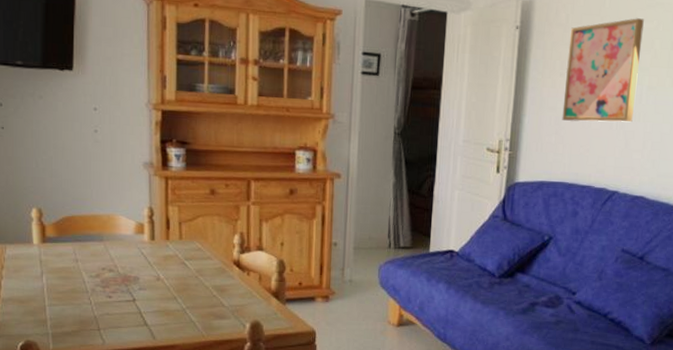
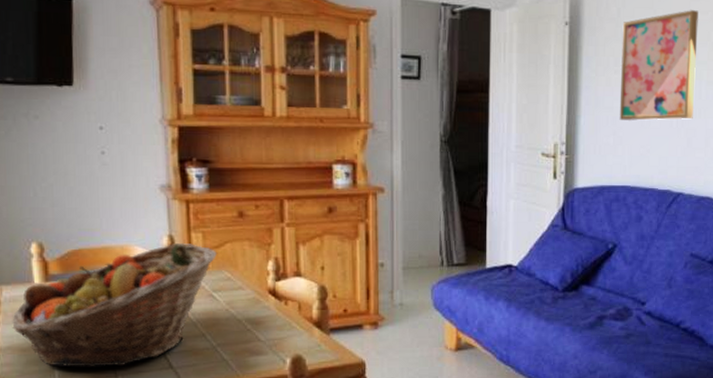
fruit basket: none [13,214,191,322] -> present [12,242,218,368]

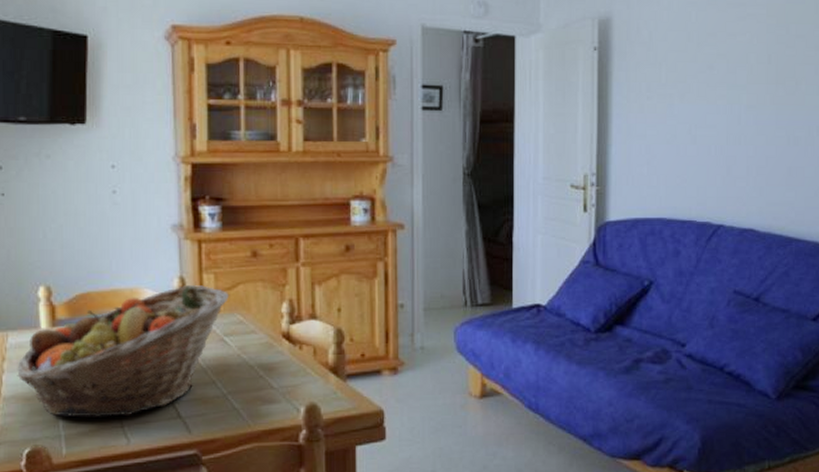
wall art: present [619,10,698,121] -> none [653,31,735,150]

